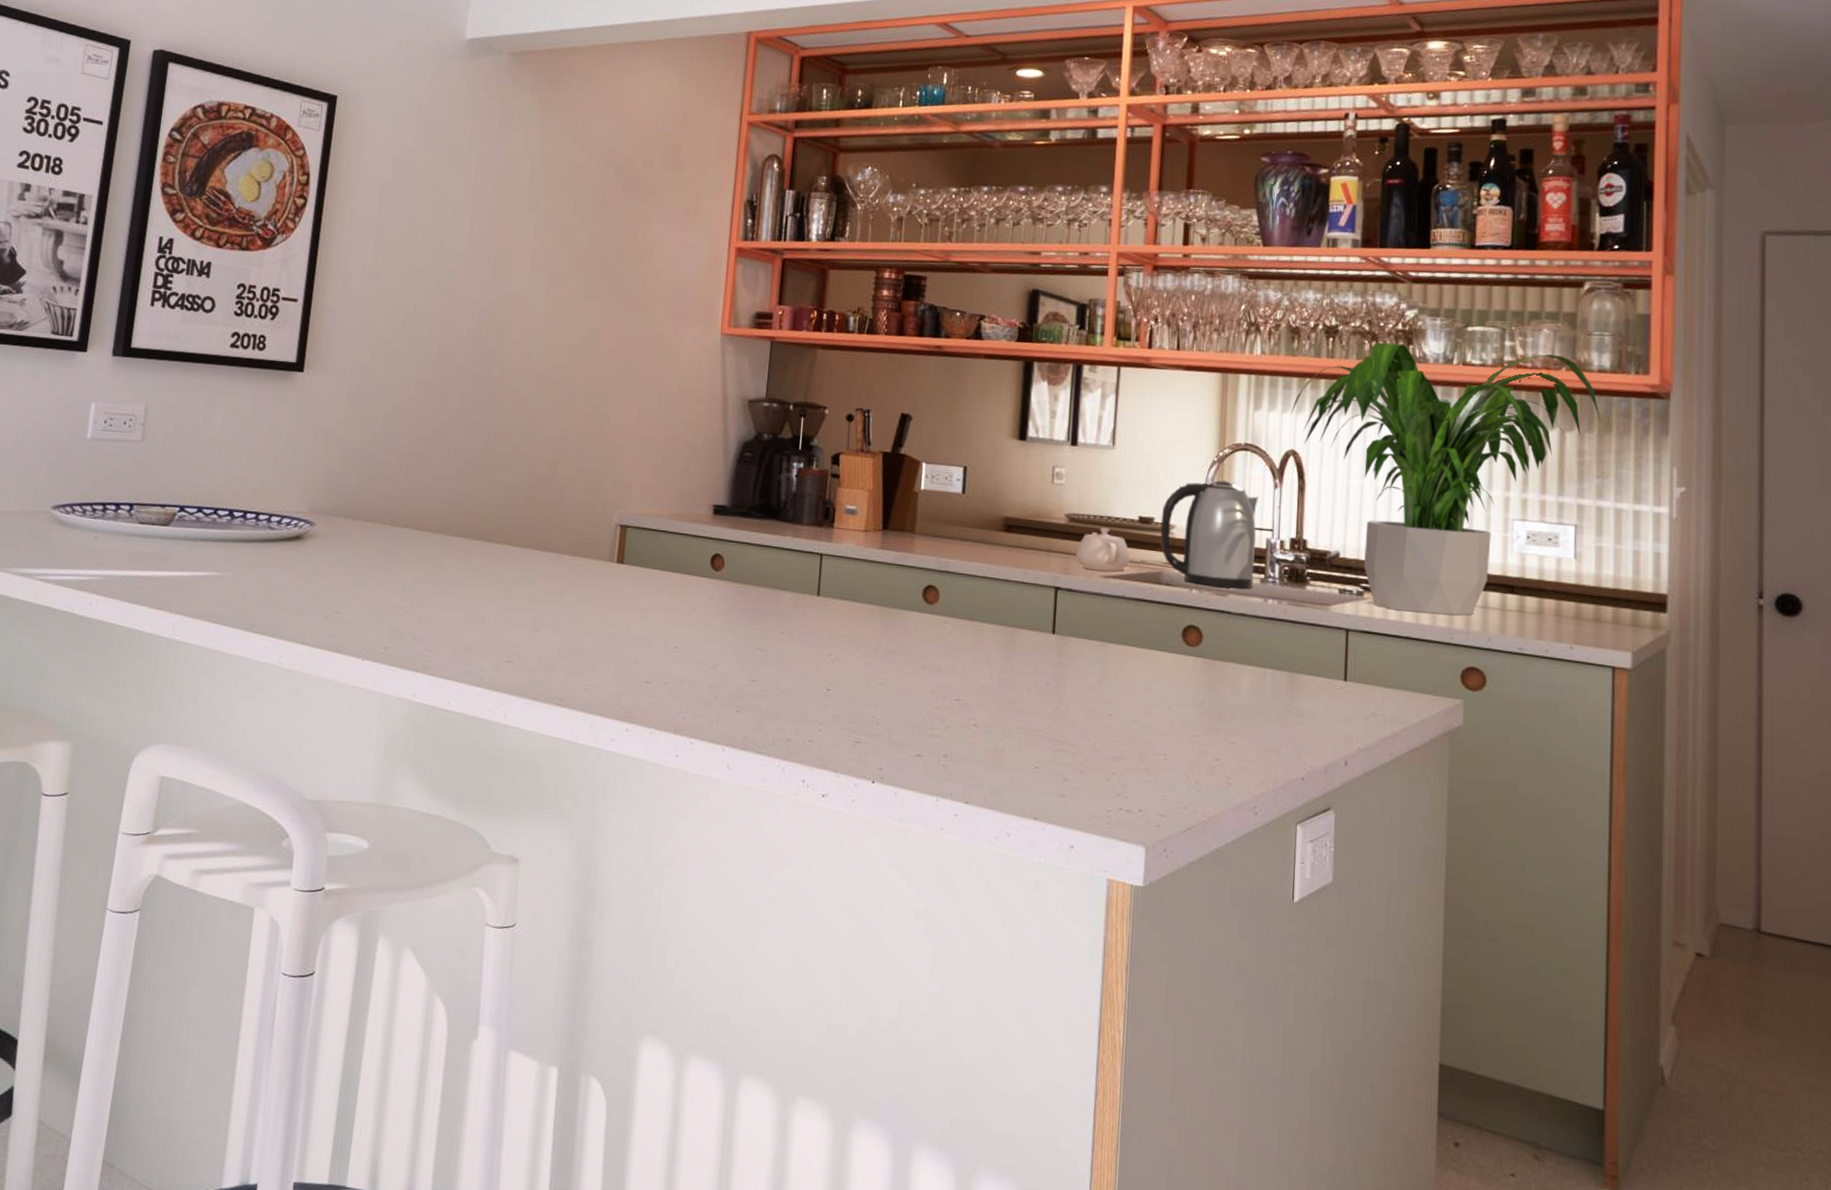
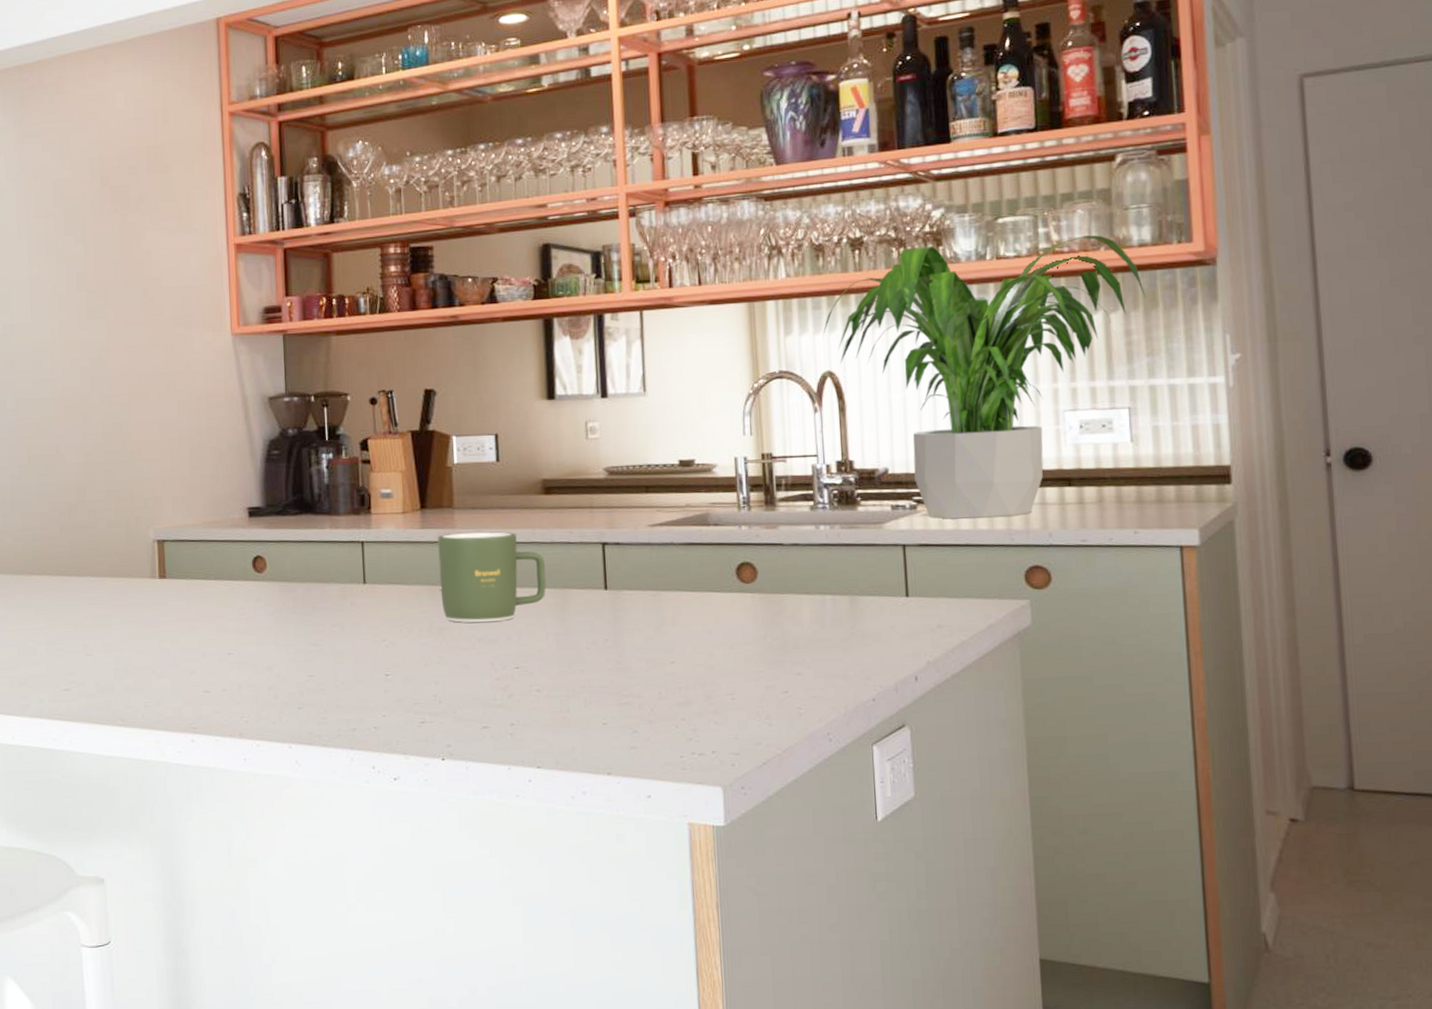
mug: none [891,557,997,652] -> present [438,531,546,623]
teapot: present [1075,527,1130,573] -> none [618,476,675,521]
kettle: present [1160,480,1259,589] -> none [701,412,803,522]

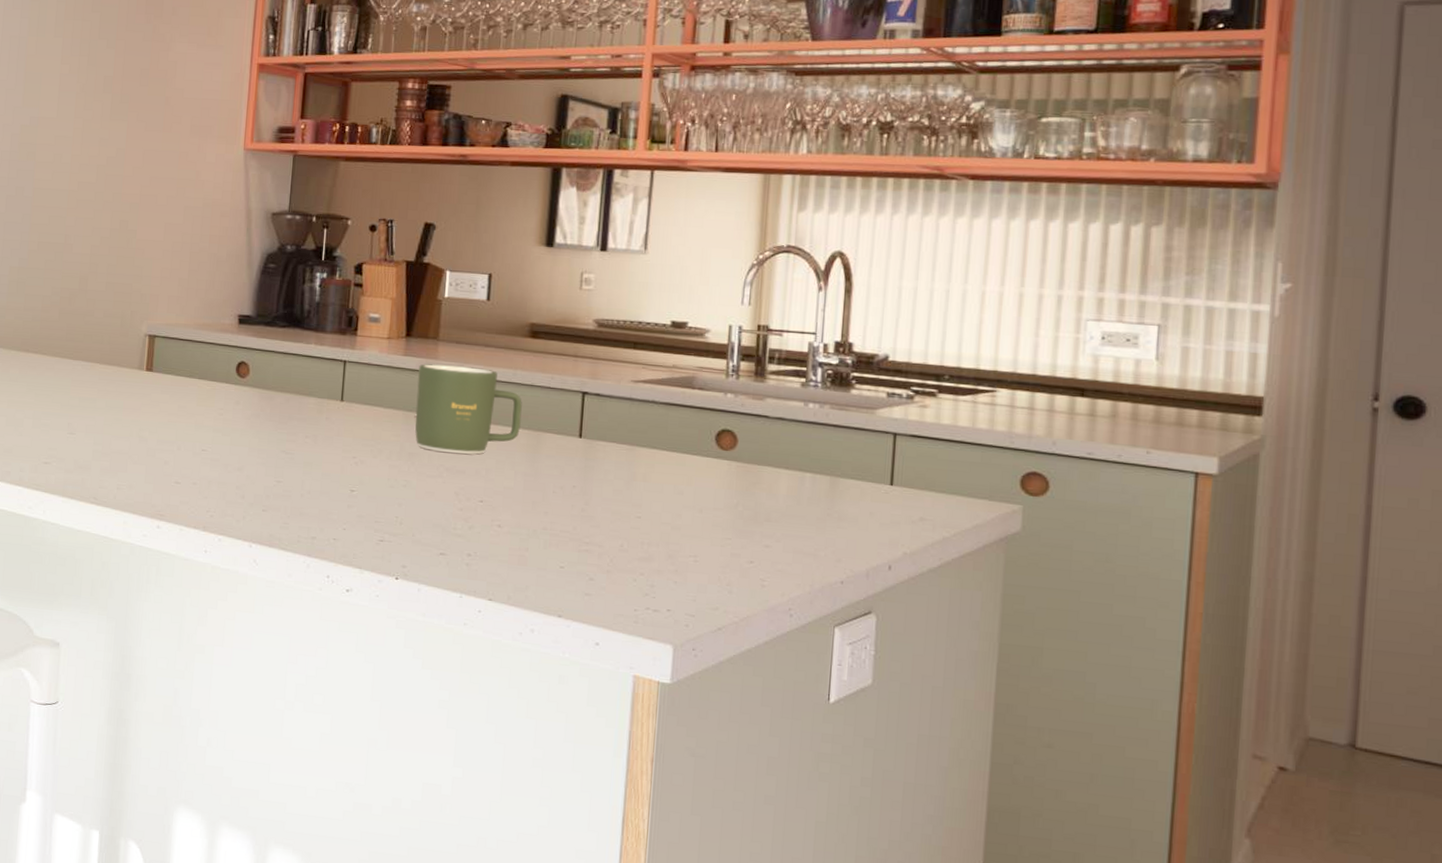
potted plant: present [823,235,1146,519] -> none [838,137,1194,421]

